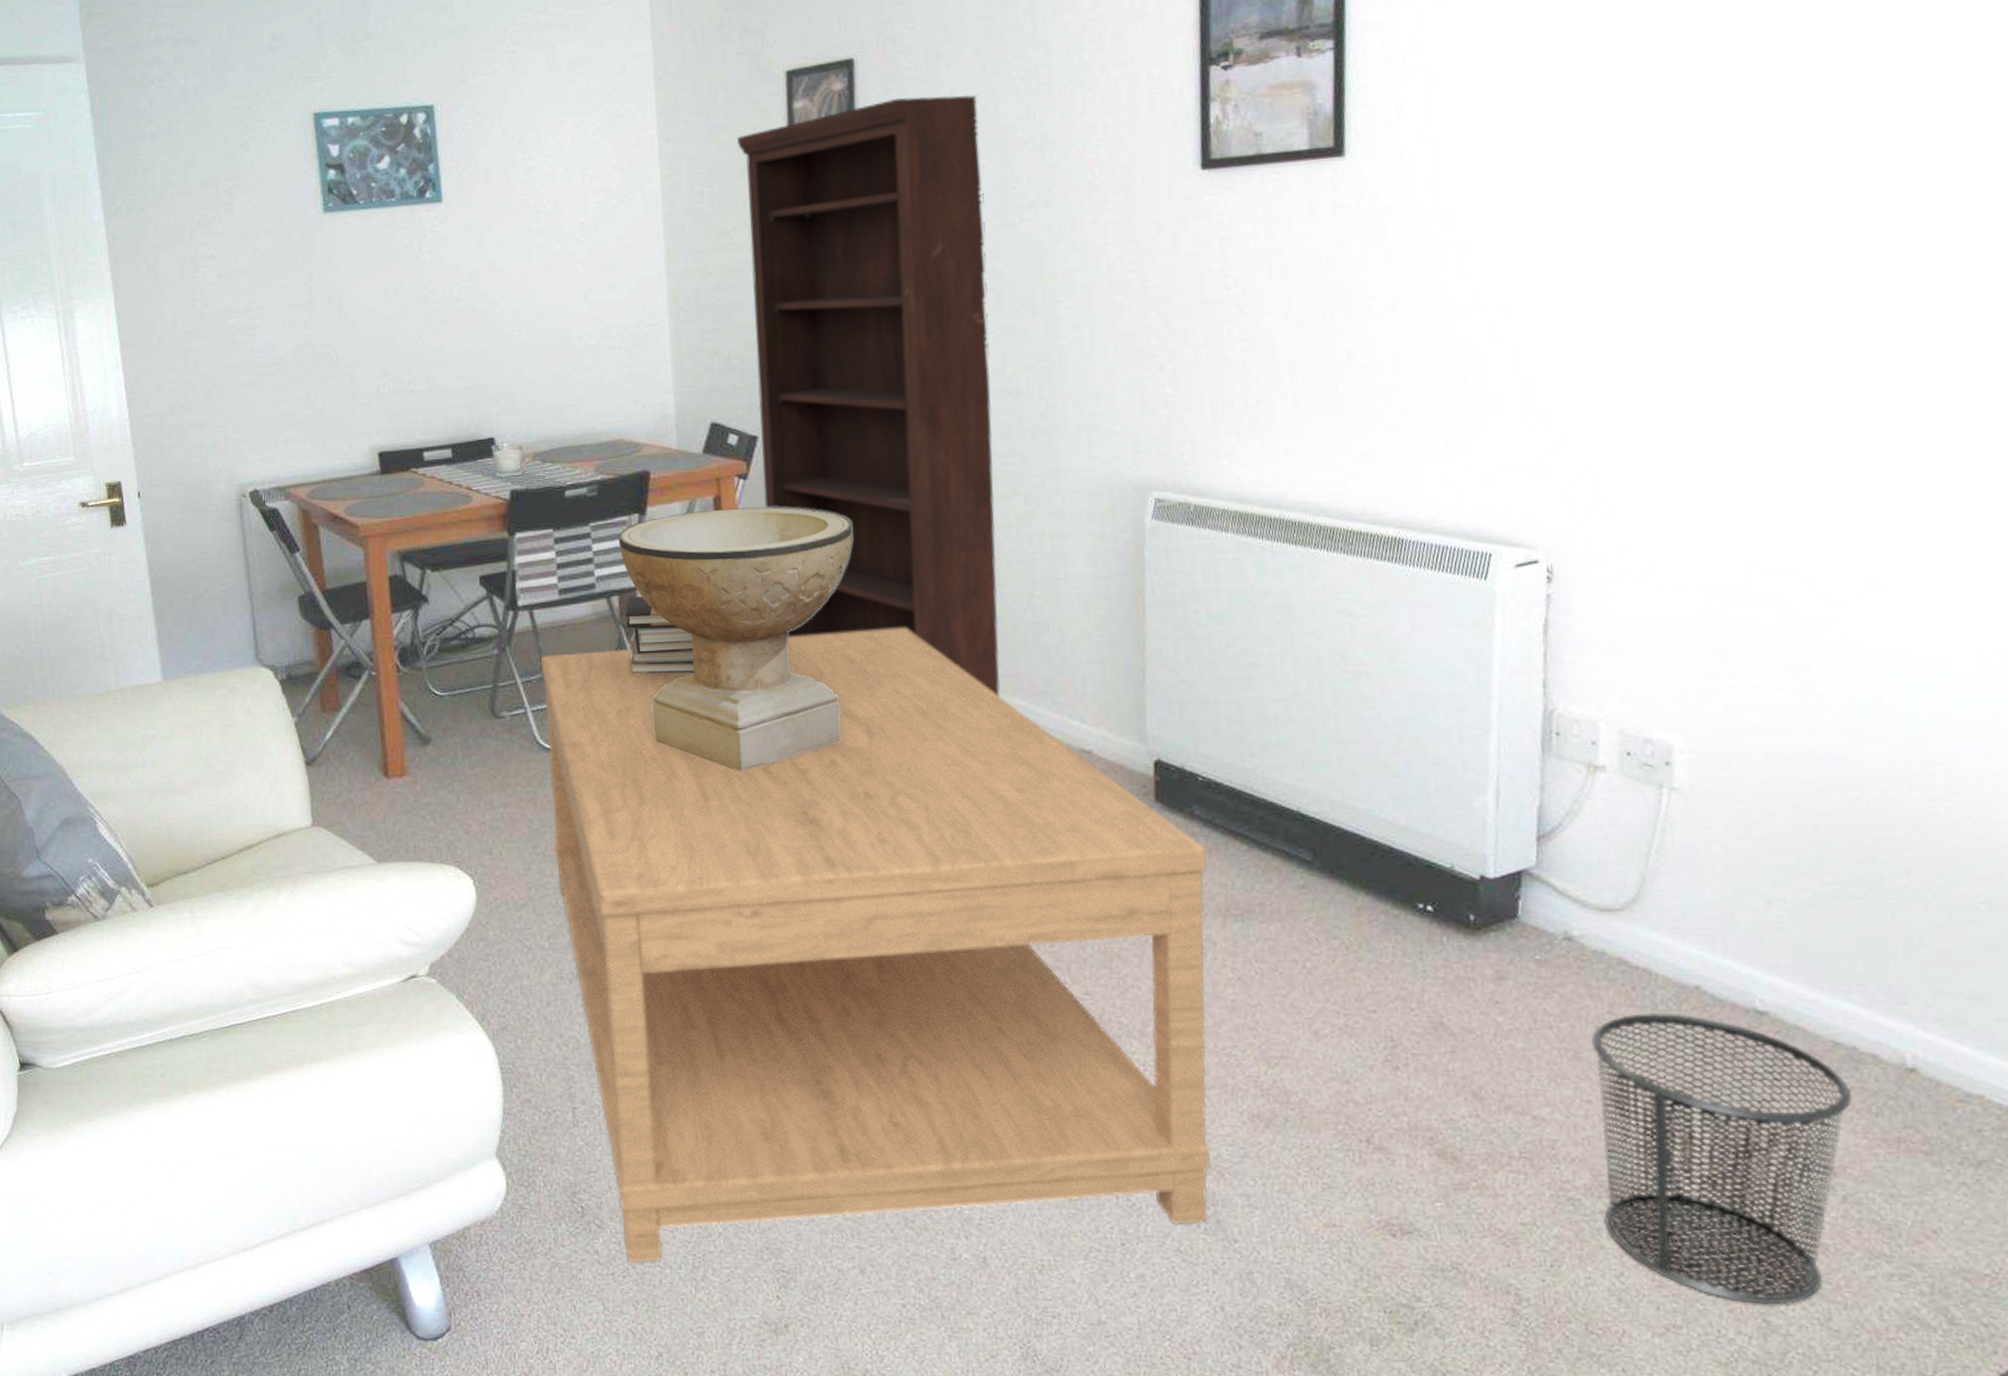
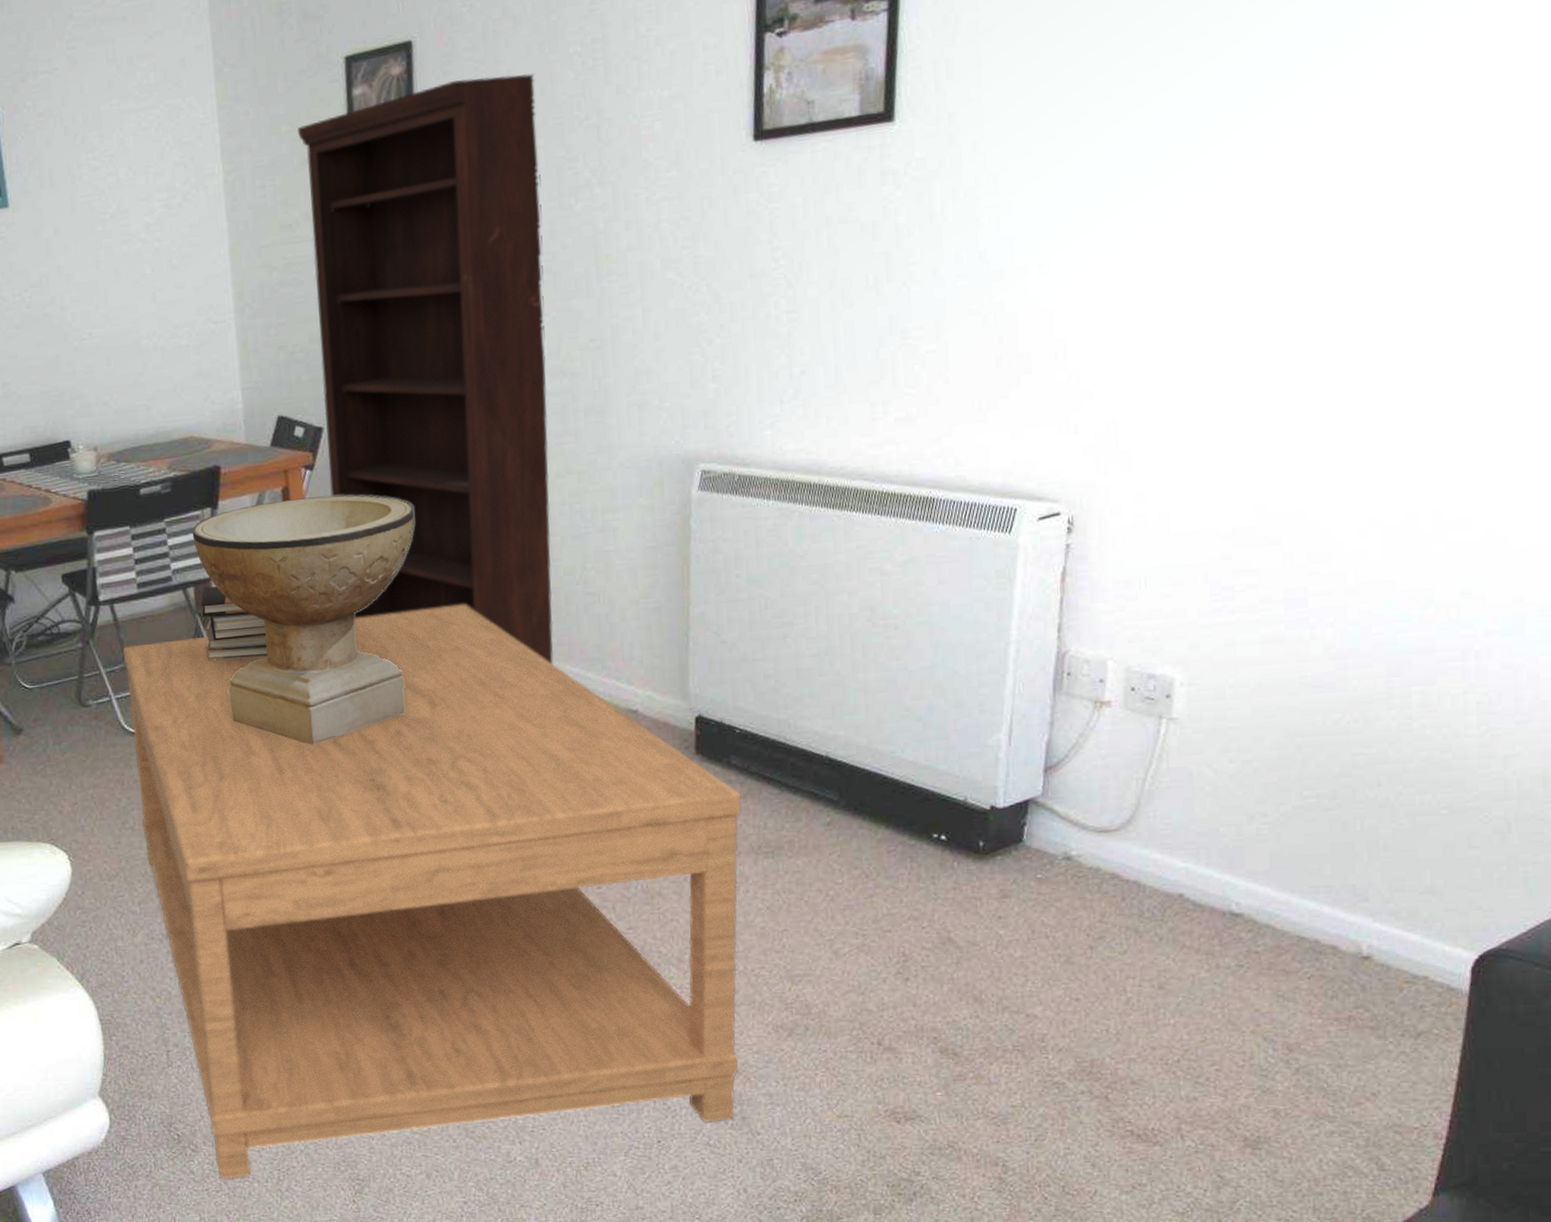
waste bin: present [1591,1012,1853,1305] -> none [1083,919,1312,1163]

